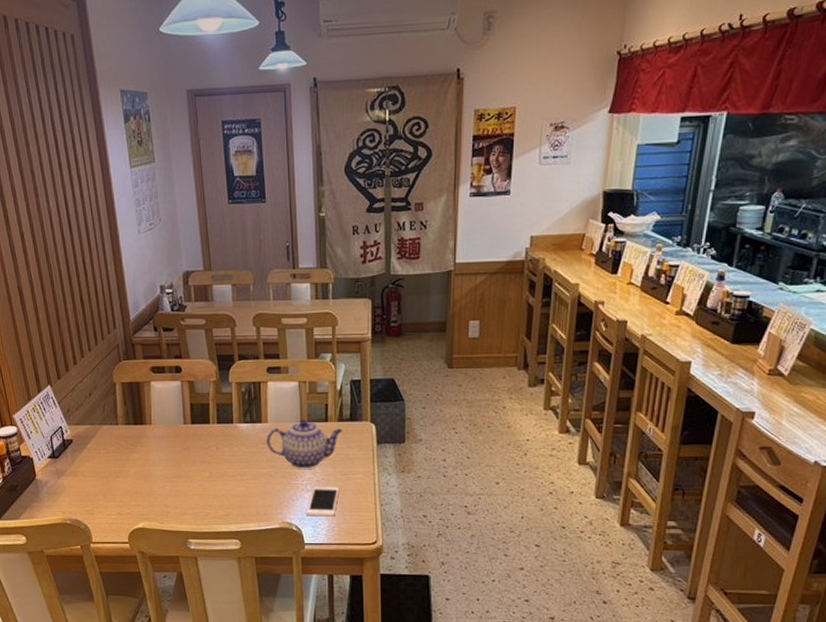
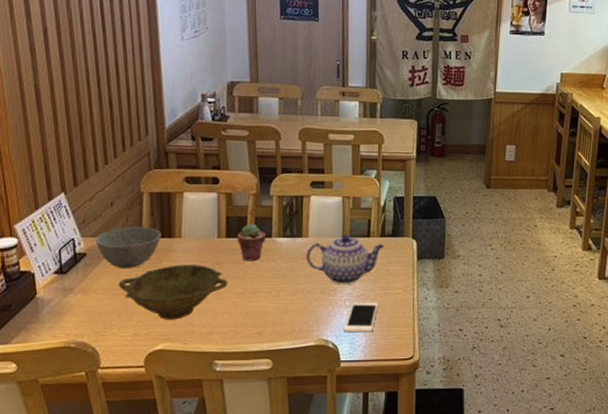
bowl: none [79,415,134,453] -> present [95,227,162,268]
bowl: none [101,450,196,501] -> present [118,265,228,320]
potted succulent: none [202,410,228,446] -> present [238,223,267,261]

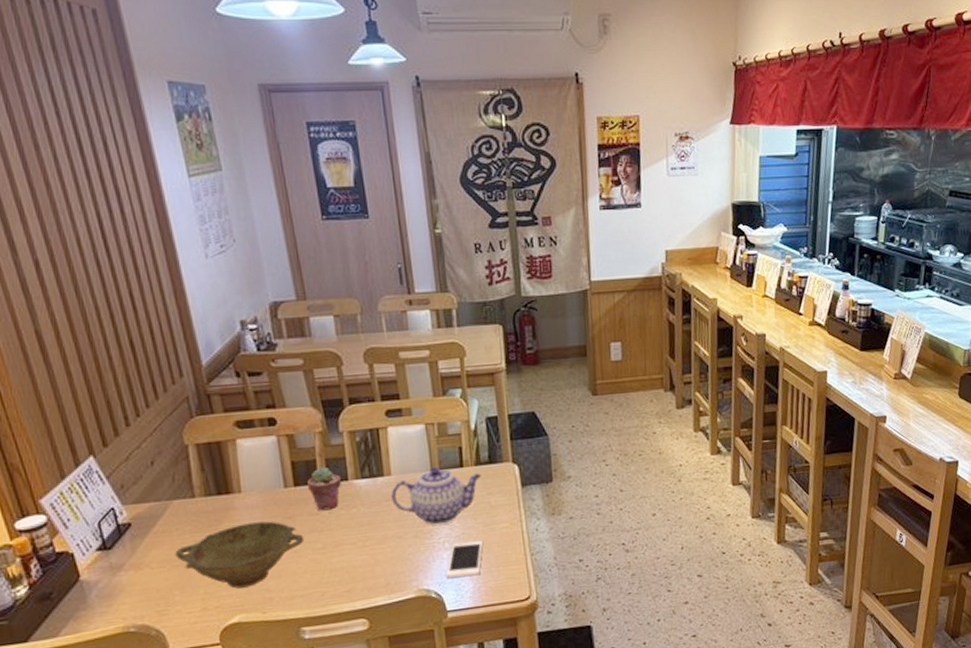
bowl: present [95,227,162,268] -> none [139,484,218,536]

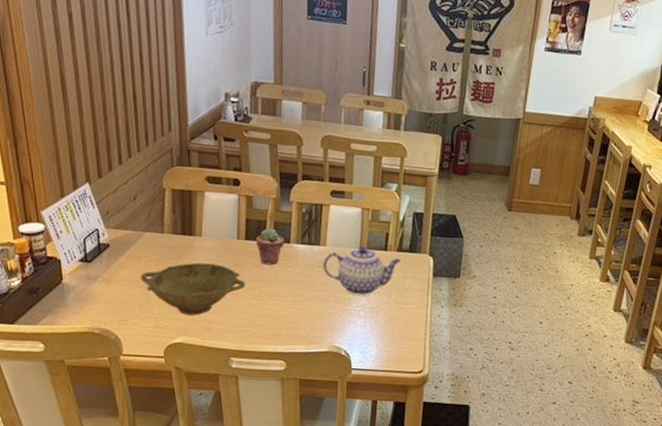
cell phone: present [445,541,483,578] -> none [356,313,391,344]

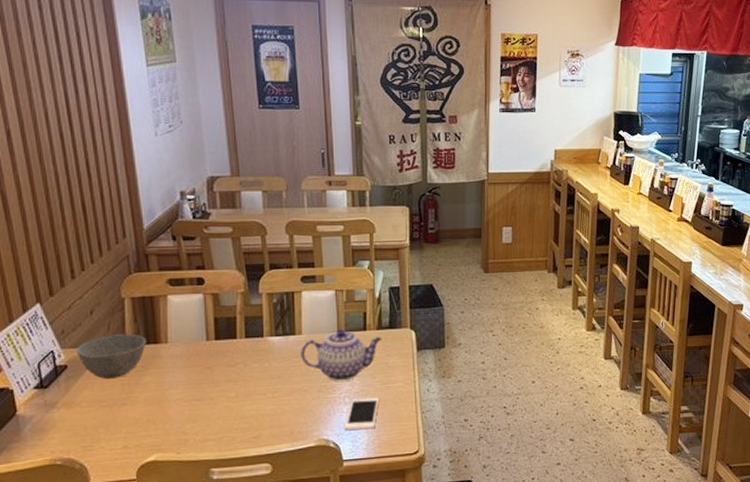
bowl: none [118,221,183,263] -> present [76,334,147,379]
bowl: present [140,262,246,316] -> none [104,370,220,430]
potted succulent: present [256,227,285,265] -> none [227,324,258,363]
cell phone: none [356,313,391,344] -> present [344,397,379,430]

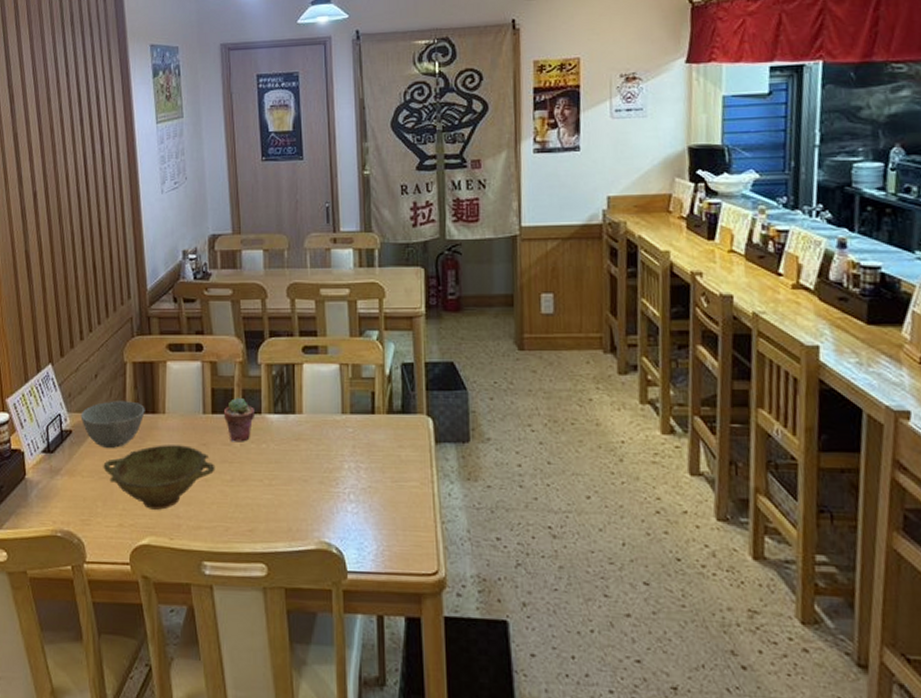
bowl: none [104,370,220,430] -> present [103,445,215,510]
potted succulent: none [227,324,258,363] -> present [224,397,256,442]
teapot: present [301,329,383,381] -> none [301,411,394,473]
cell phone: present [344,397,379,430] -> none [348,496,389,537]

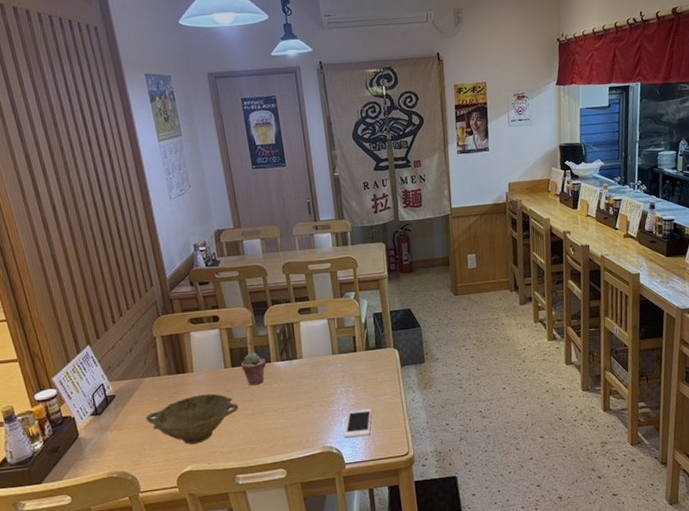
bowl: present [80,401,145,448] -> none [121,366,177,405]
cell phone: none [348,496,389,537] -> present [344,409,372,438]

